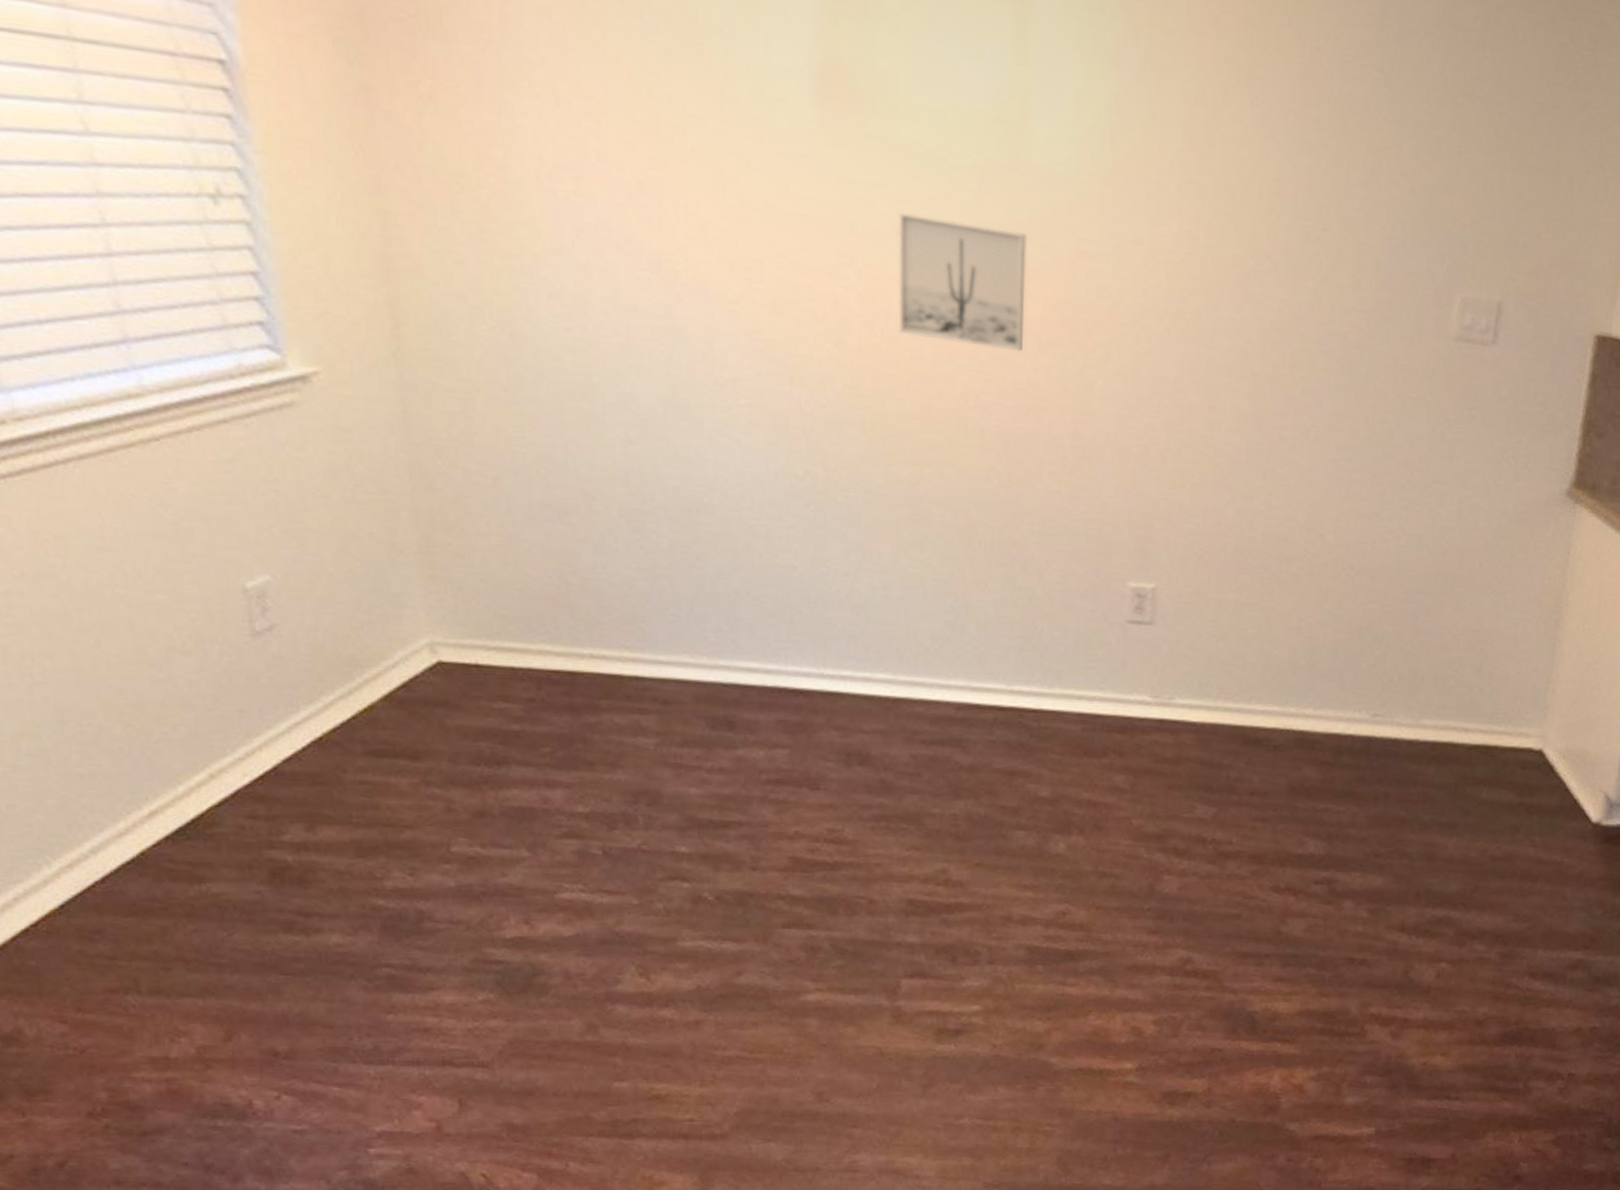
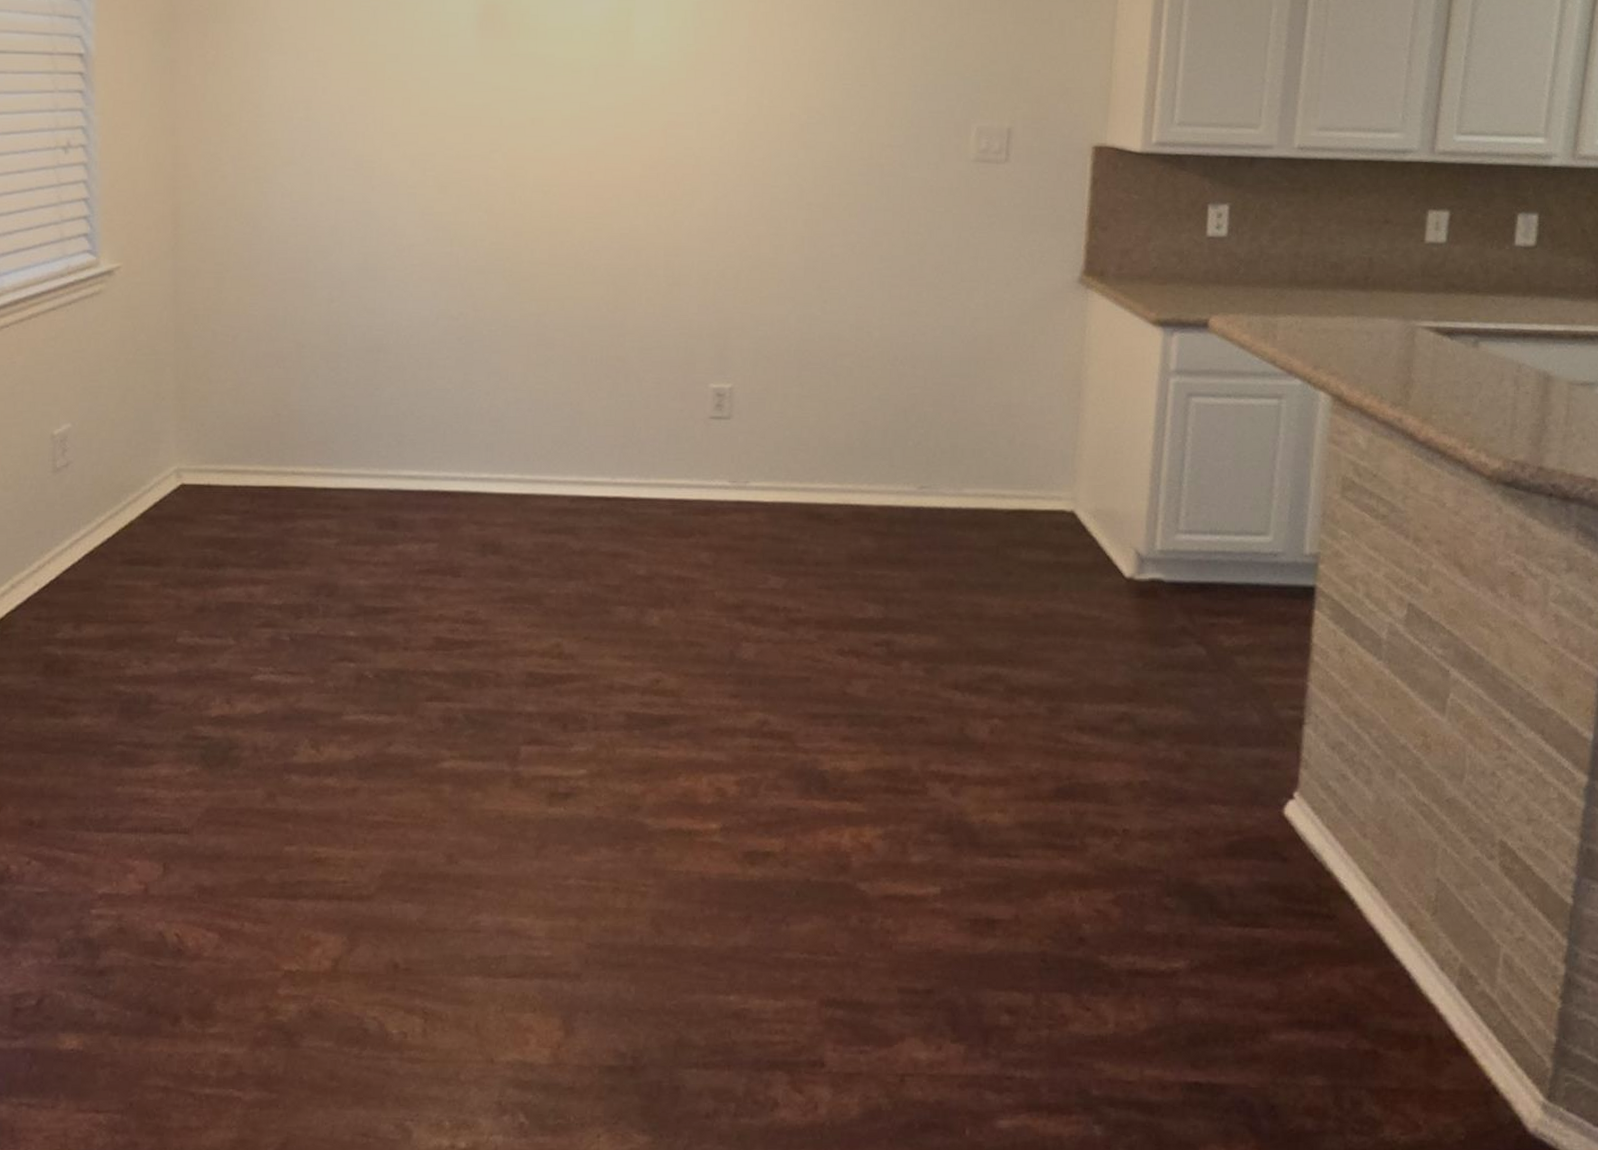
wall art: present [897,212,1026,352] -> none [533,107,630,204]

